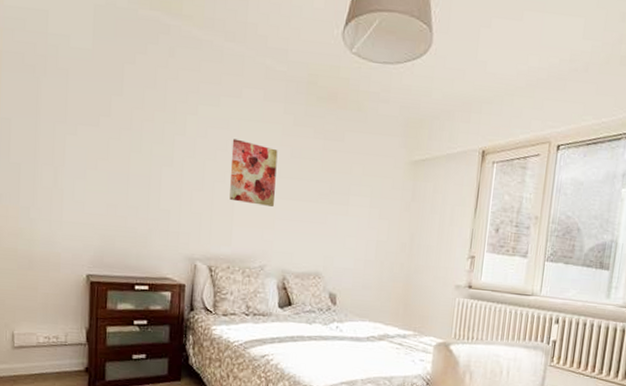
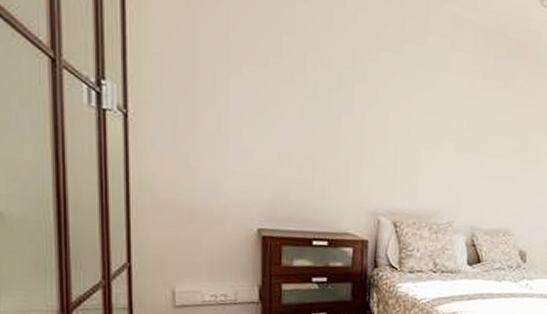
wall art: present [229,139,278,207] -> none [415,89,466,161]

